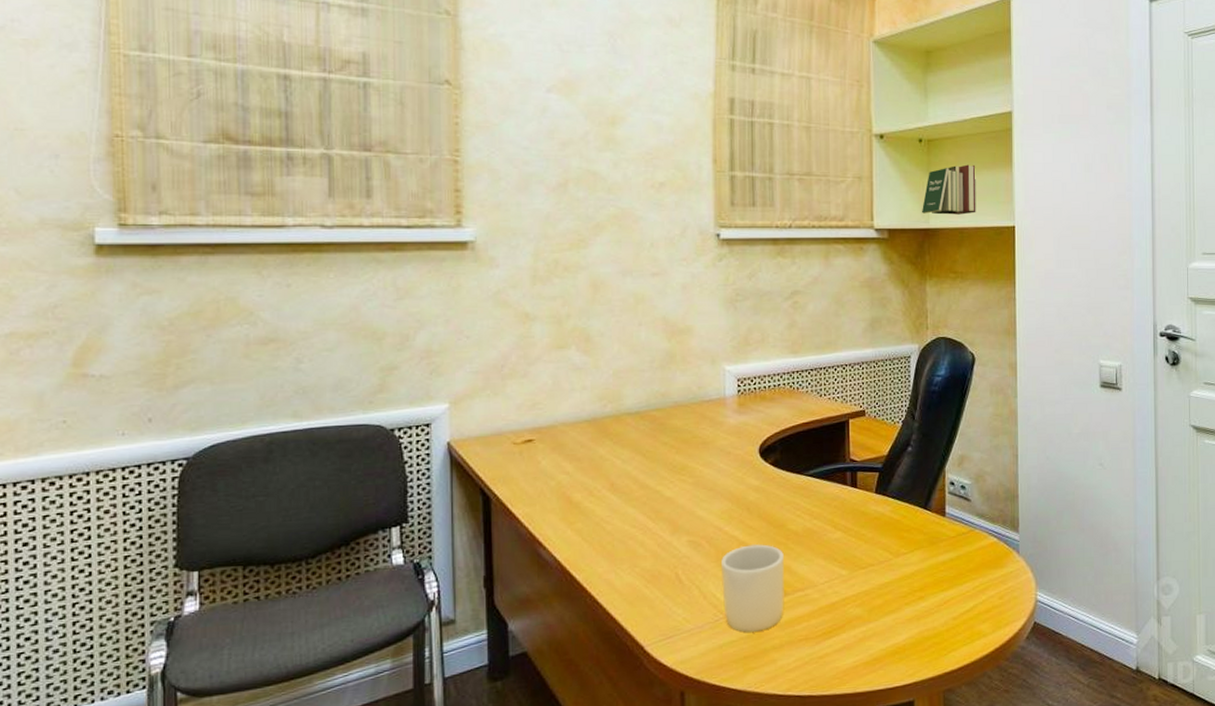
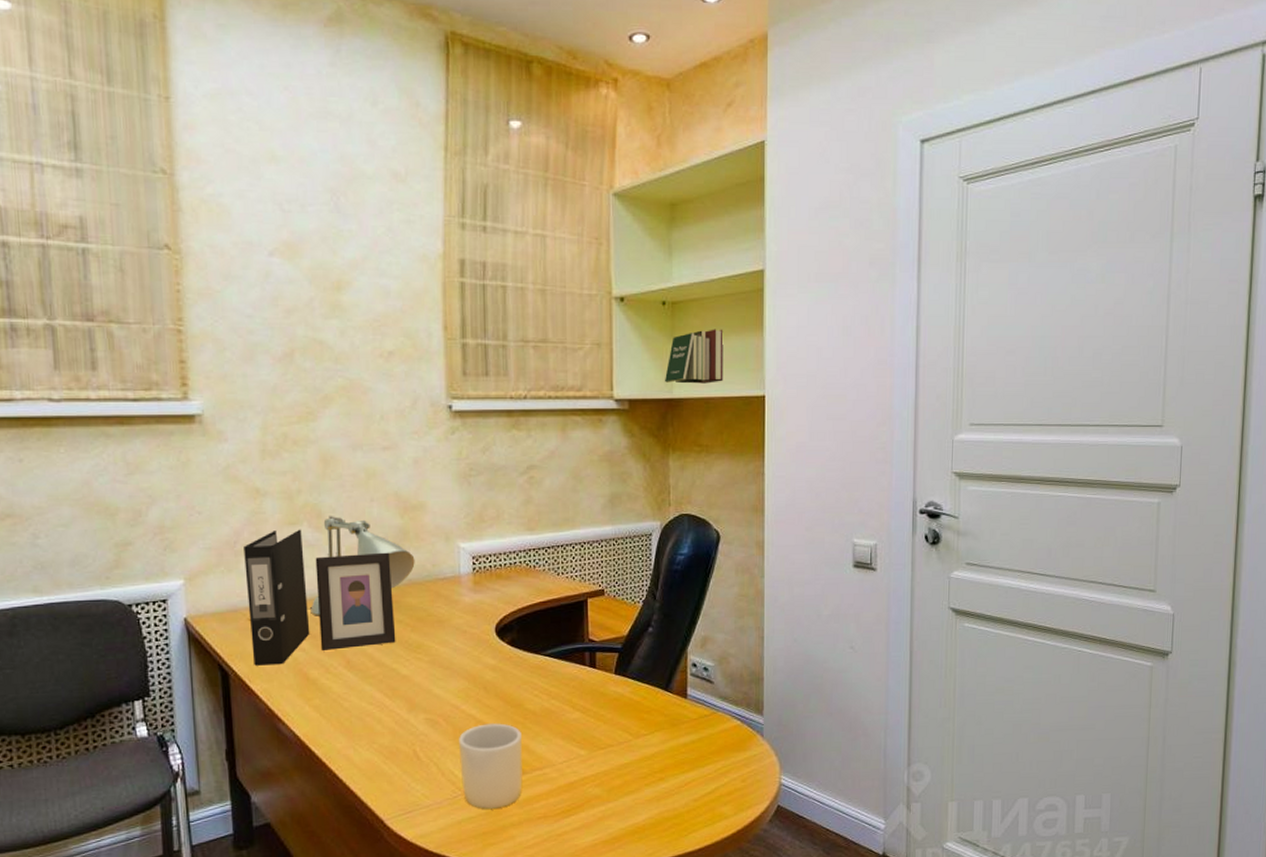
binder: none [511,352,575,490] -> present [244,529,310,666]
desk lamp: none [575,339,681,439] -> present [309,515,415,616]
picture frame: none [582,375,661,474] -> present [315,552,396,652]

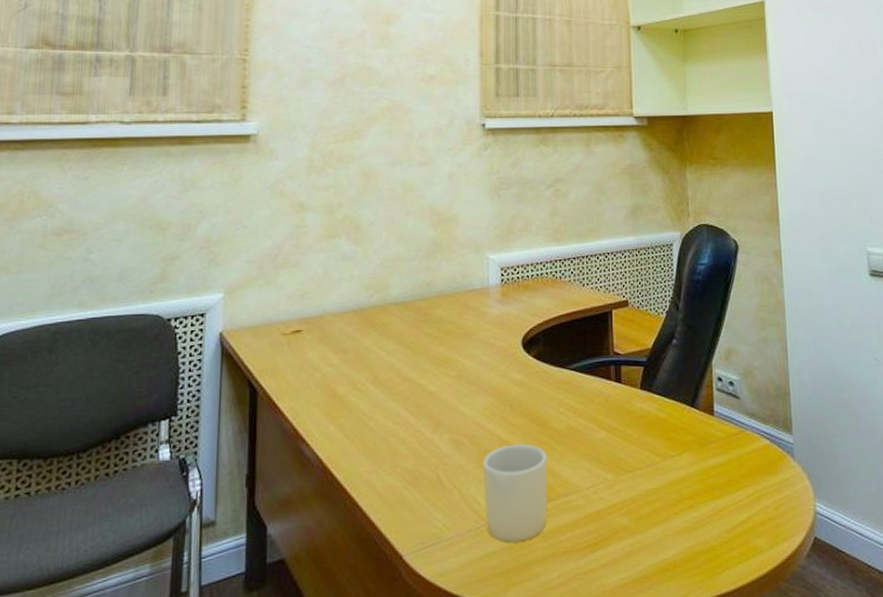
binder: present [244,529,310,666] -> none [282,242,341,382]
desk lamp: present [309,515,415,616] -> none [341,228,446,330]
picture frame: present [315,552,396,652] -> none [350,264,424,367]
books: present [665,329,724,384] -> none [680,52,733,102]

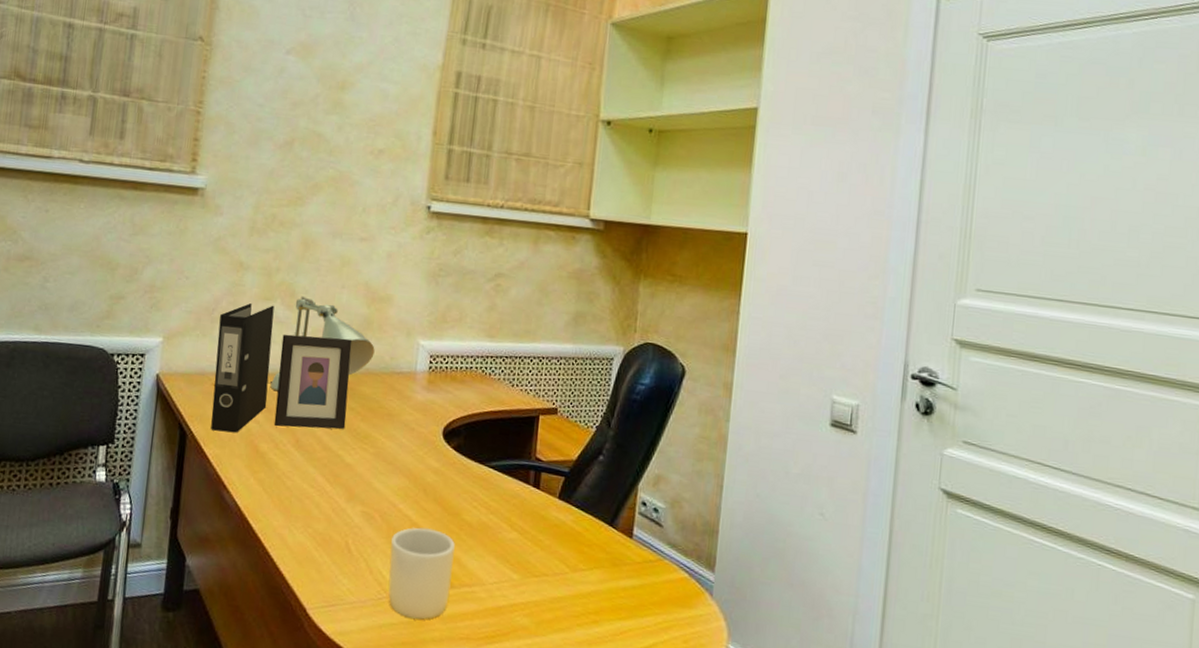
binder: none [282,242,341,382] -> present [211,303,275,433]
desk lamp: none [341,228,446,330] -> present [269,295,375,392]
picture frame: none [350,264,424,367] -> present [273,334,353,430]

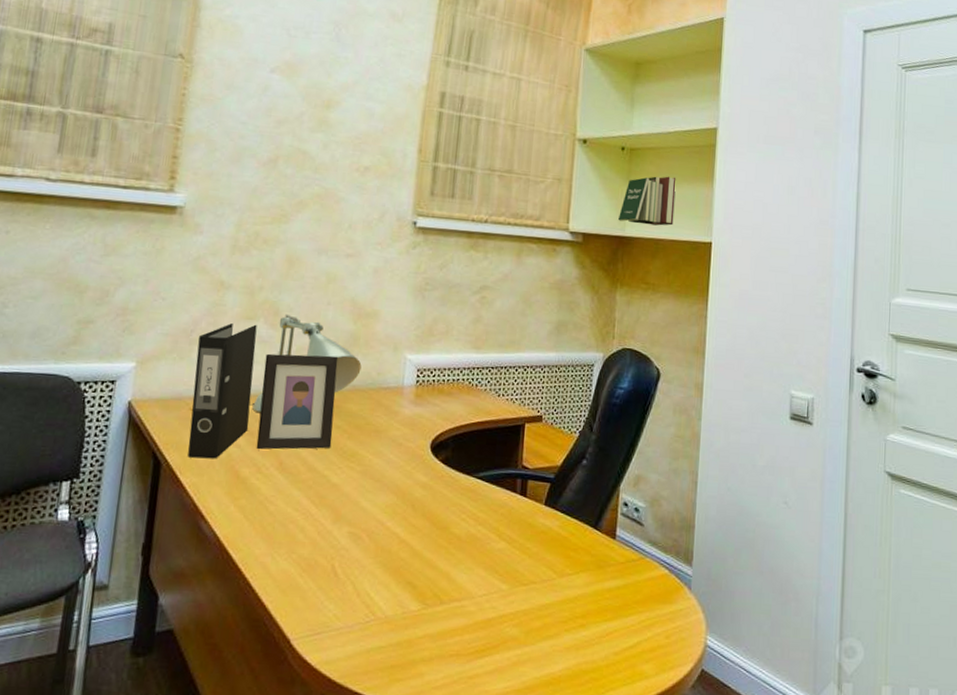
mug: present [388,527,455,620] -> none [376,544,444,640]
books: none [644,160,710,214] -> present [618,176,677,226]

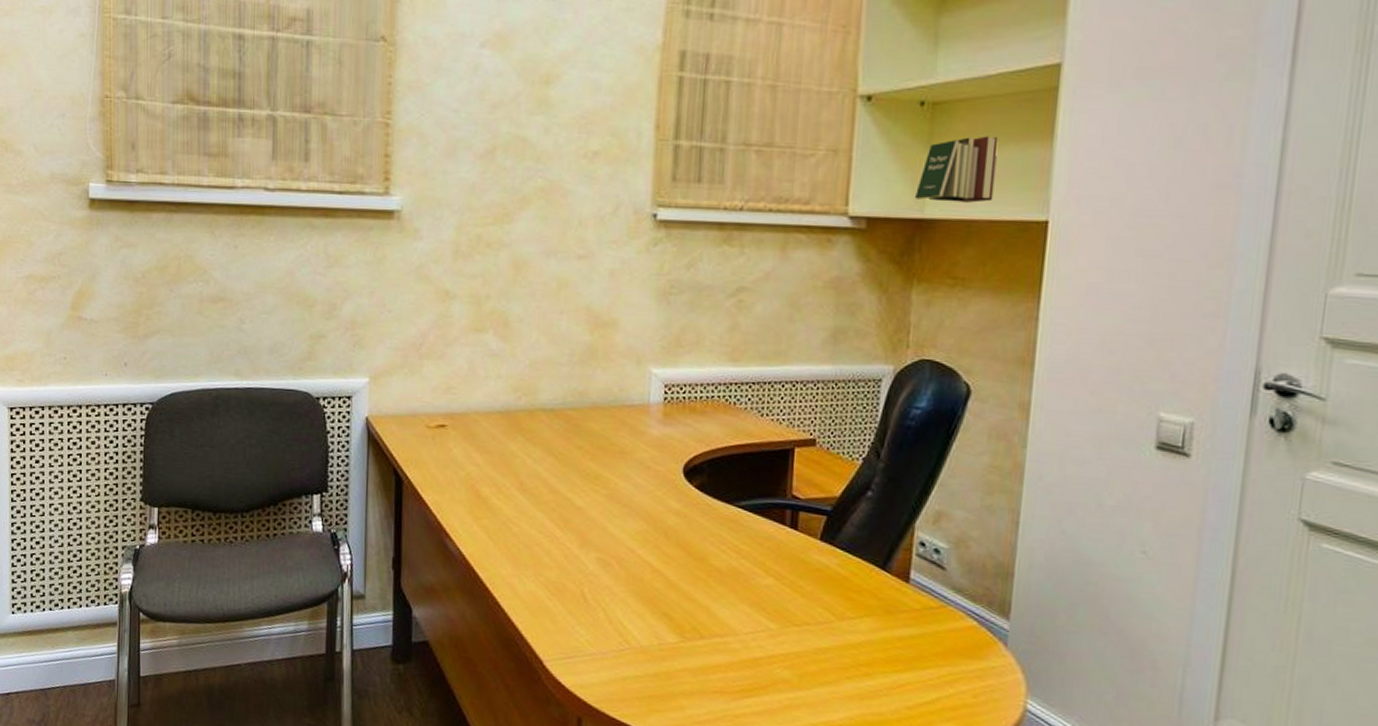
binder: present [188,323,257,459] -> none [427,336,487,478]
desk lamp: present [252,313,362,413] -> none [487,324,601,431]
picture frame: present [256,353,339,450] -> none [494,368,576,471]

